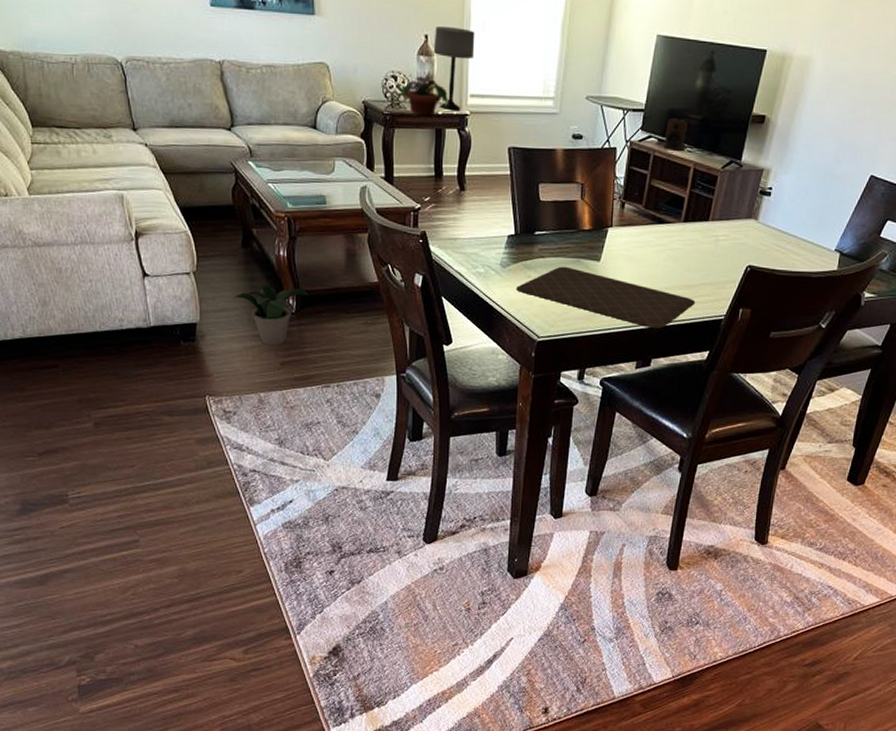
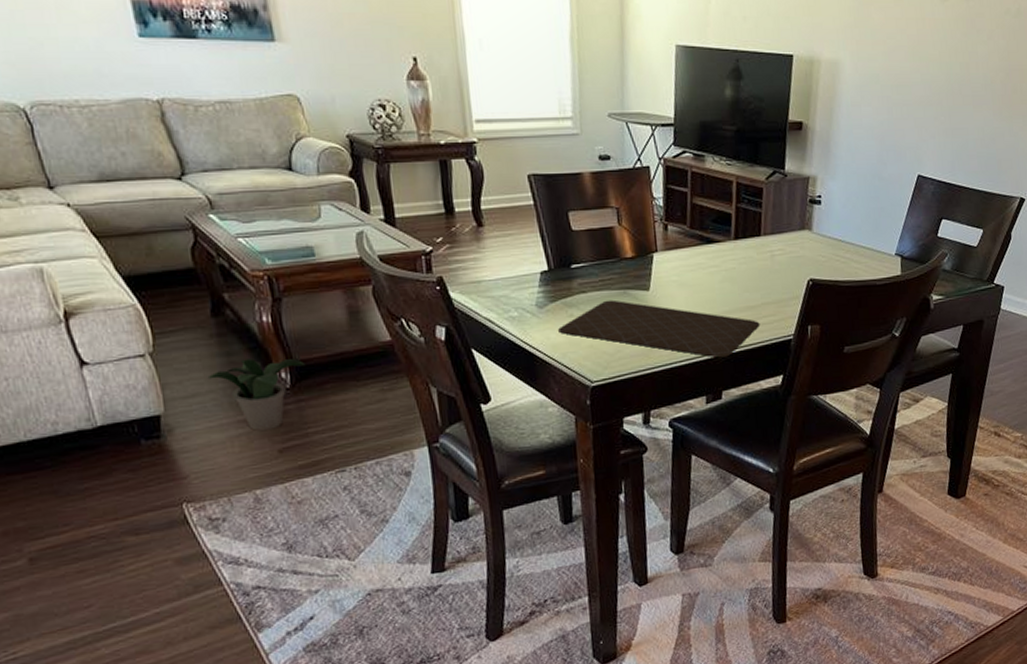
potted flower: present [398,72,448,116] -> none [390,98,451,146]
table lamp: present [433,27,475,111] -> none [424,48,474,139]
speaker: present [663,117,688,152] -> none [700,130,726,166]

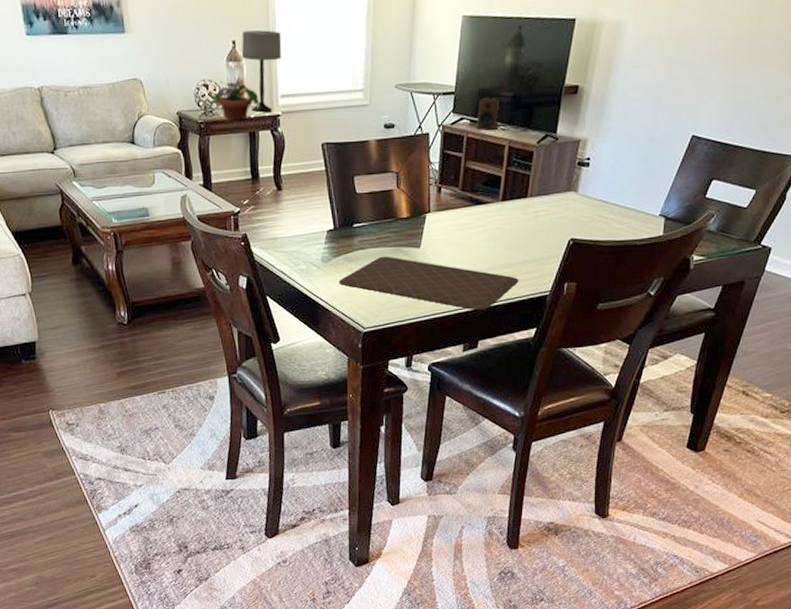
potted plant: present [207,358,306,432] -> none [68,299,139,358]
potted flower: none [390,98,451,146] -> present [211,77,260,120]
table lamp: none [424,48,474,139] -> present [241,30,282,113]
speaker: none [700,130,726,166] -> present [476,97,500,131]

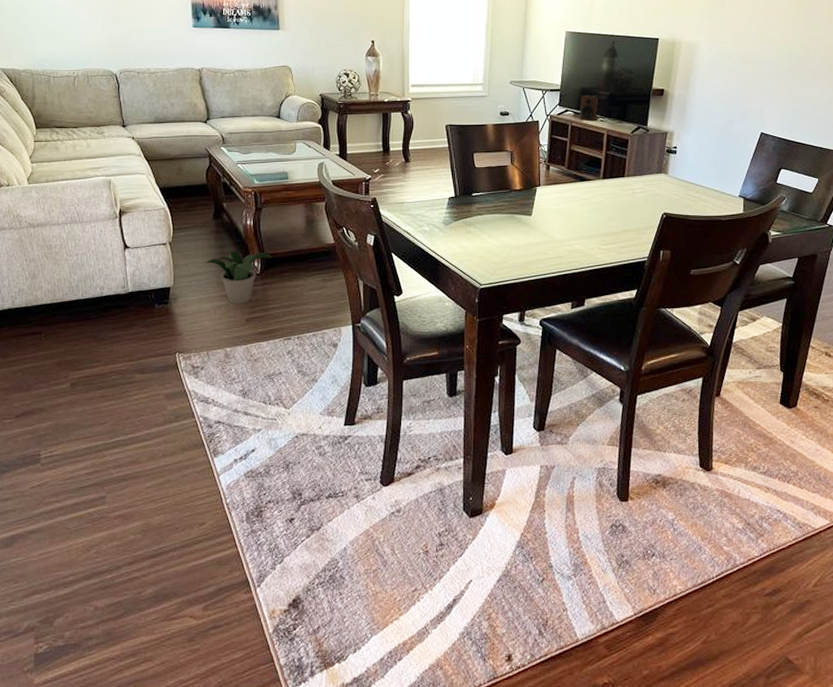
potted plant: none [68,299,139,358] -> present [205,251,272,305]
potted flower: present [211,77,260,120] -> none [350,69,393,103]
table lamp: present [241,30,282,113] -> none [379,34,414,98]
placemat: present [339,256,519,311] -> none [458,221,620,272]

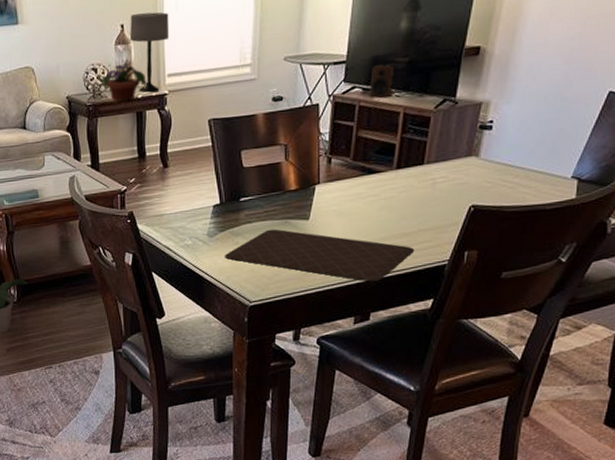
potted flower: none [350,69,393,103] -> present [99,59,147,101]
table lamp: none [379,34,414,98] -> present [129,12,170,93]
placemat: none [458,221,620,272] -> present [225,228,415,282]

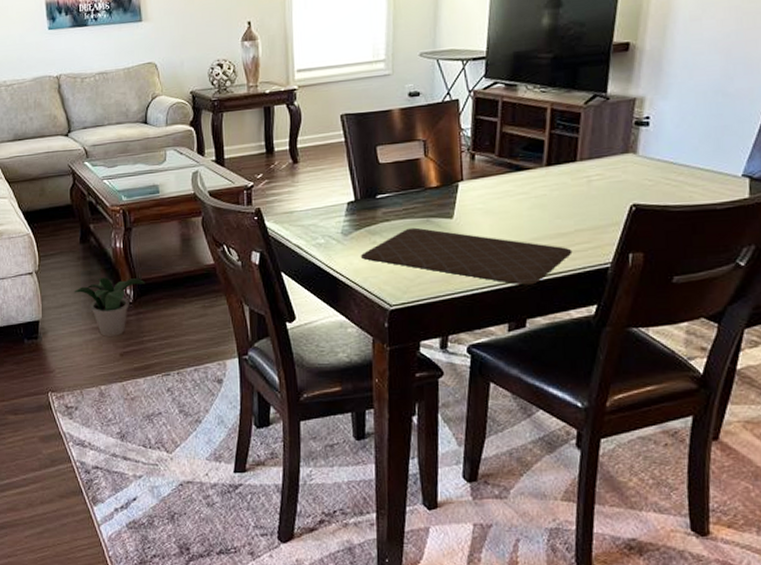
potted flower: present [99,59,147,101] -> none [225,55,275,96]
table lamp: present [129,12,170,93] -> none [257,9,299,89]
speaker: present [369,64,395,98] -> none [512,59,540,94]

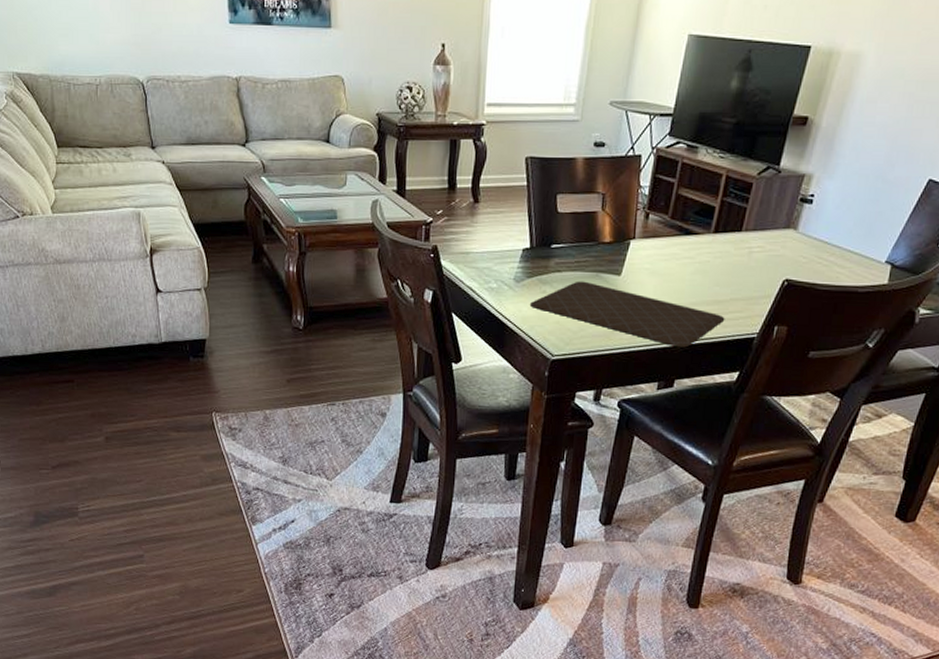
potted plant: present [73,277,146,338] -> none [243,301,317,363]

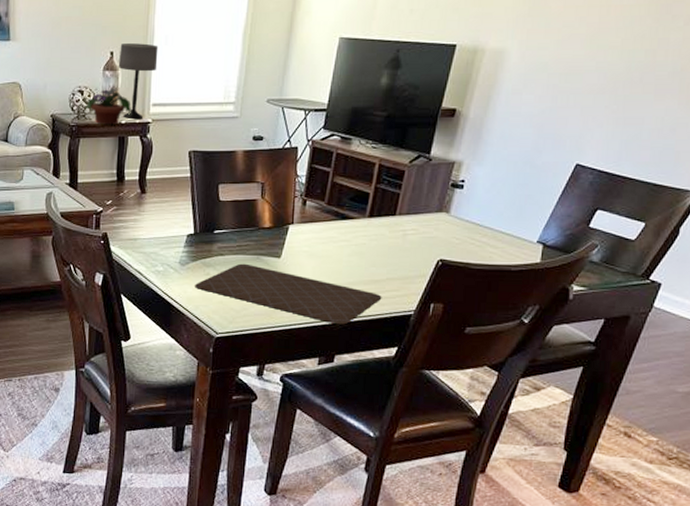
potted flower: none [413,81,464,126] -> present [84,85,131,125]
table lamp: none [450,35,494,121] -> present [118,43,158,120]

